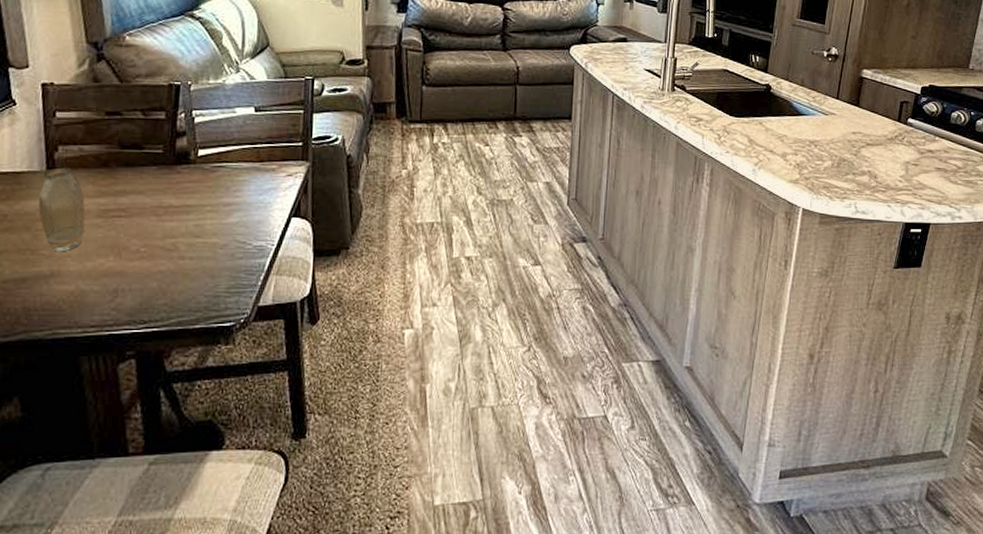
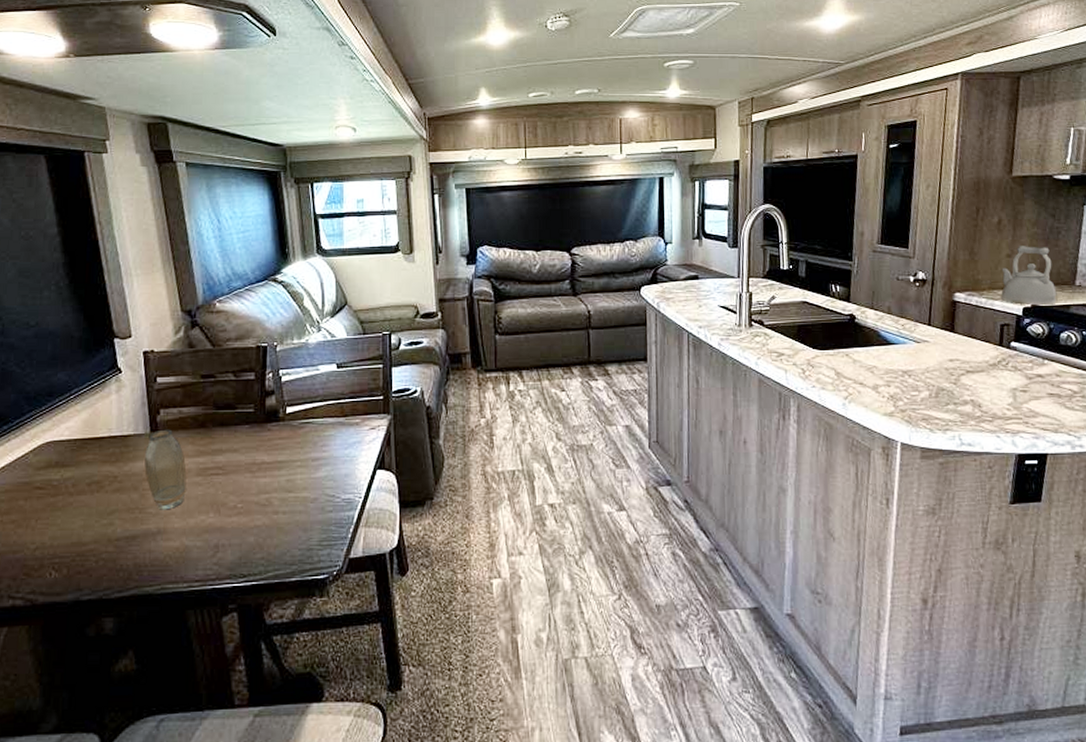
kettle: none [902,28,952,86] -> present [1000,246,1058,305]

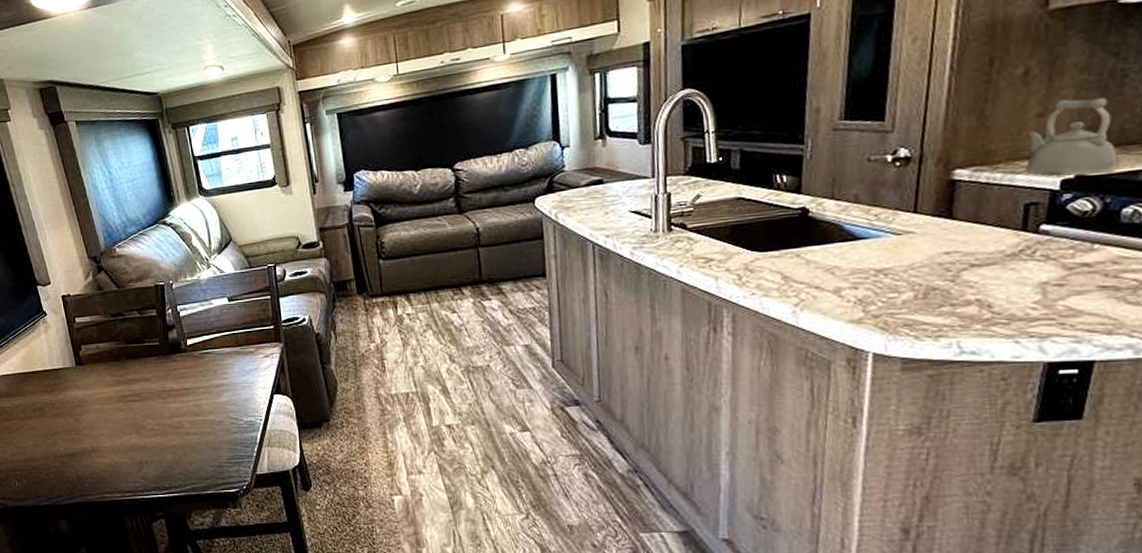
vase: present [144,429,187,510] -> none [74,362,111,432]

